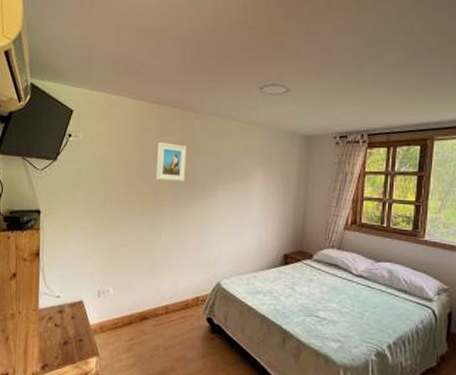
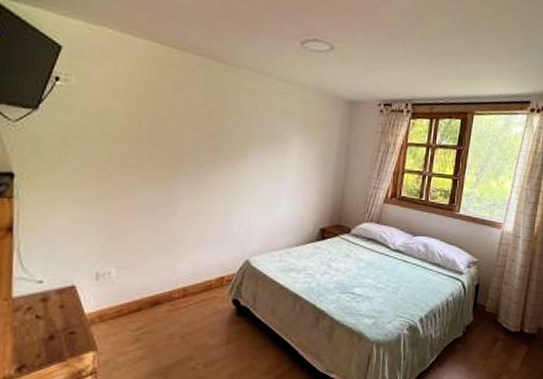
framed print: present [156,143,187,182] -> none [174,96,213,145]

